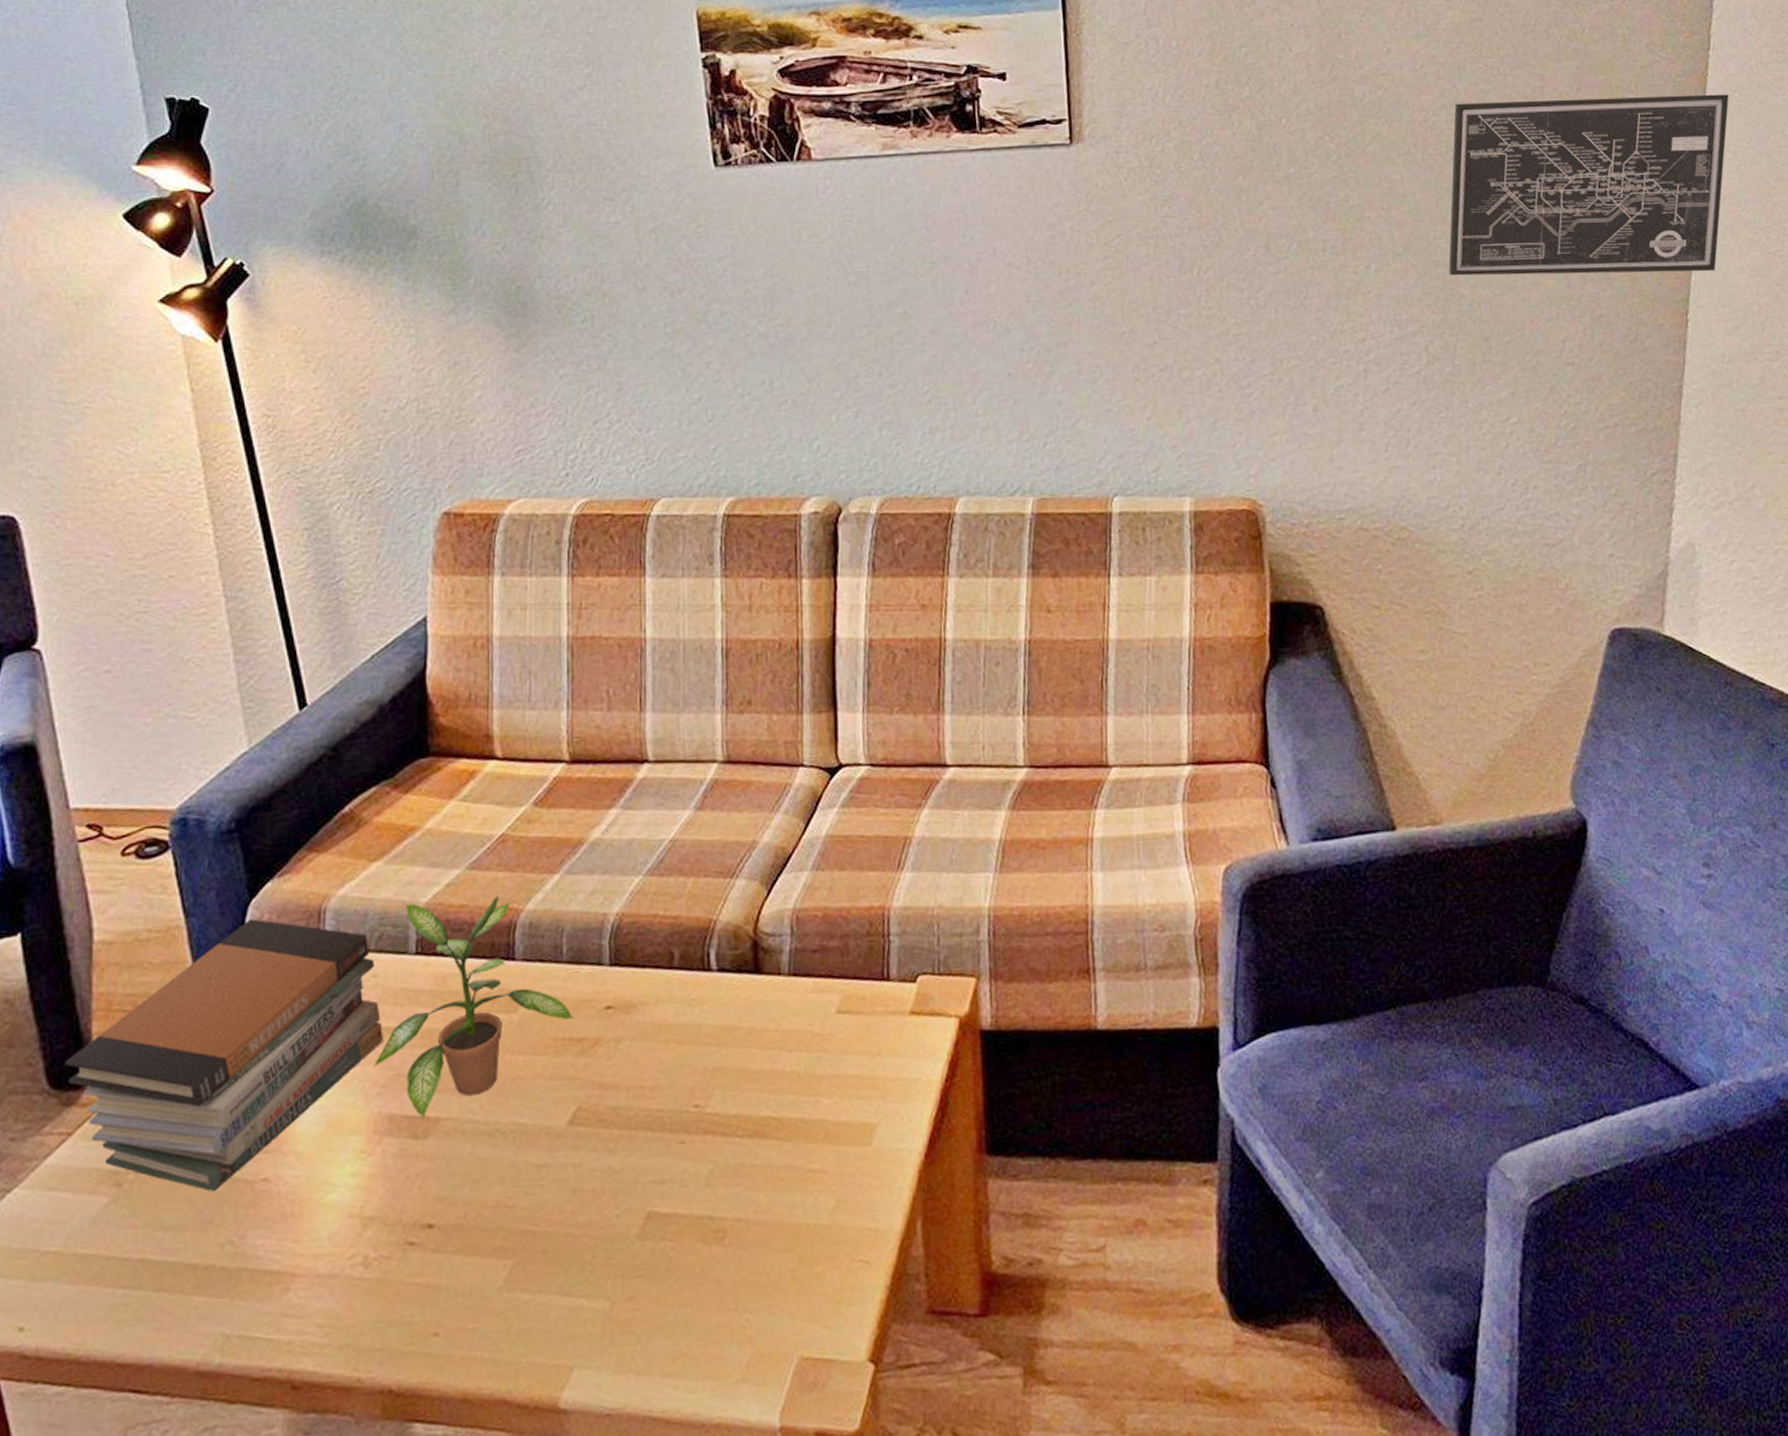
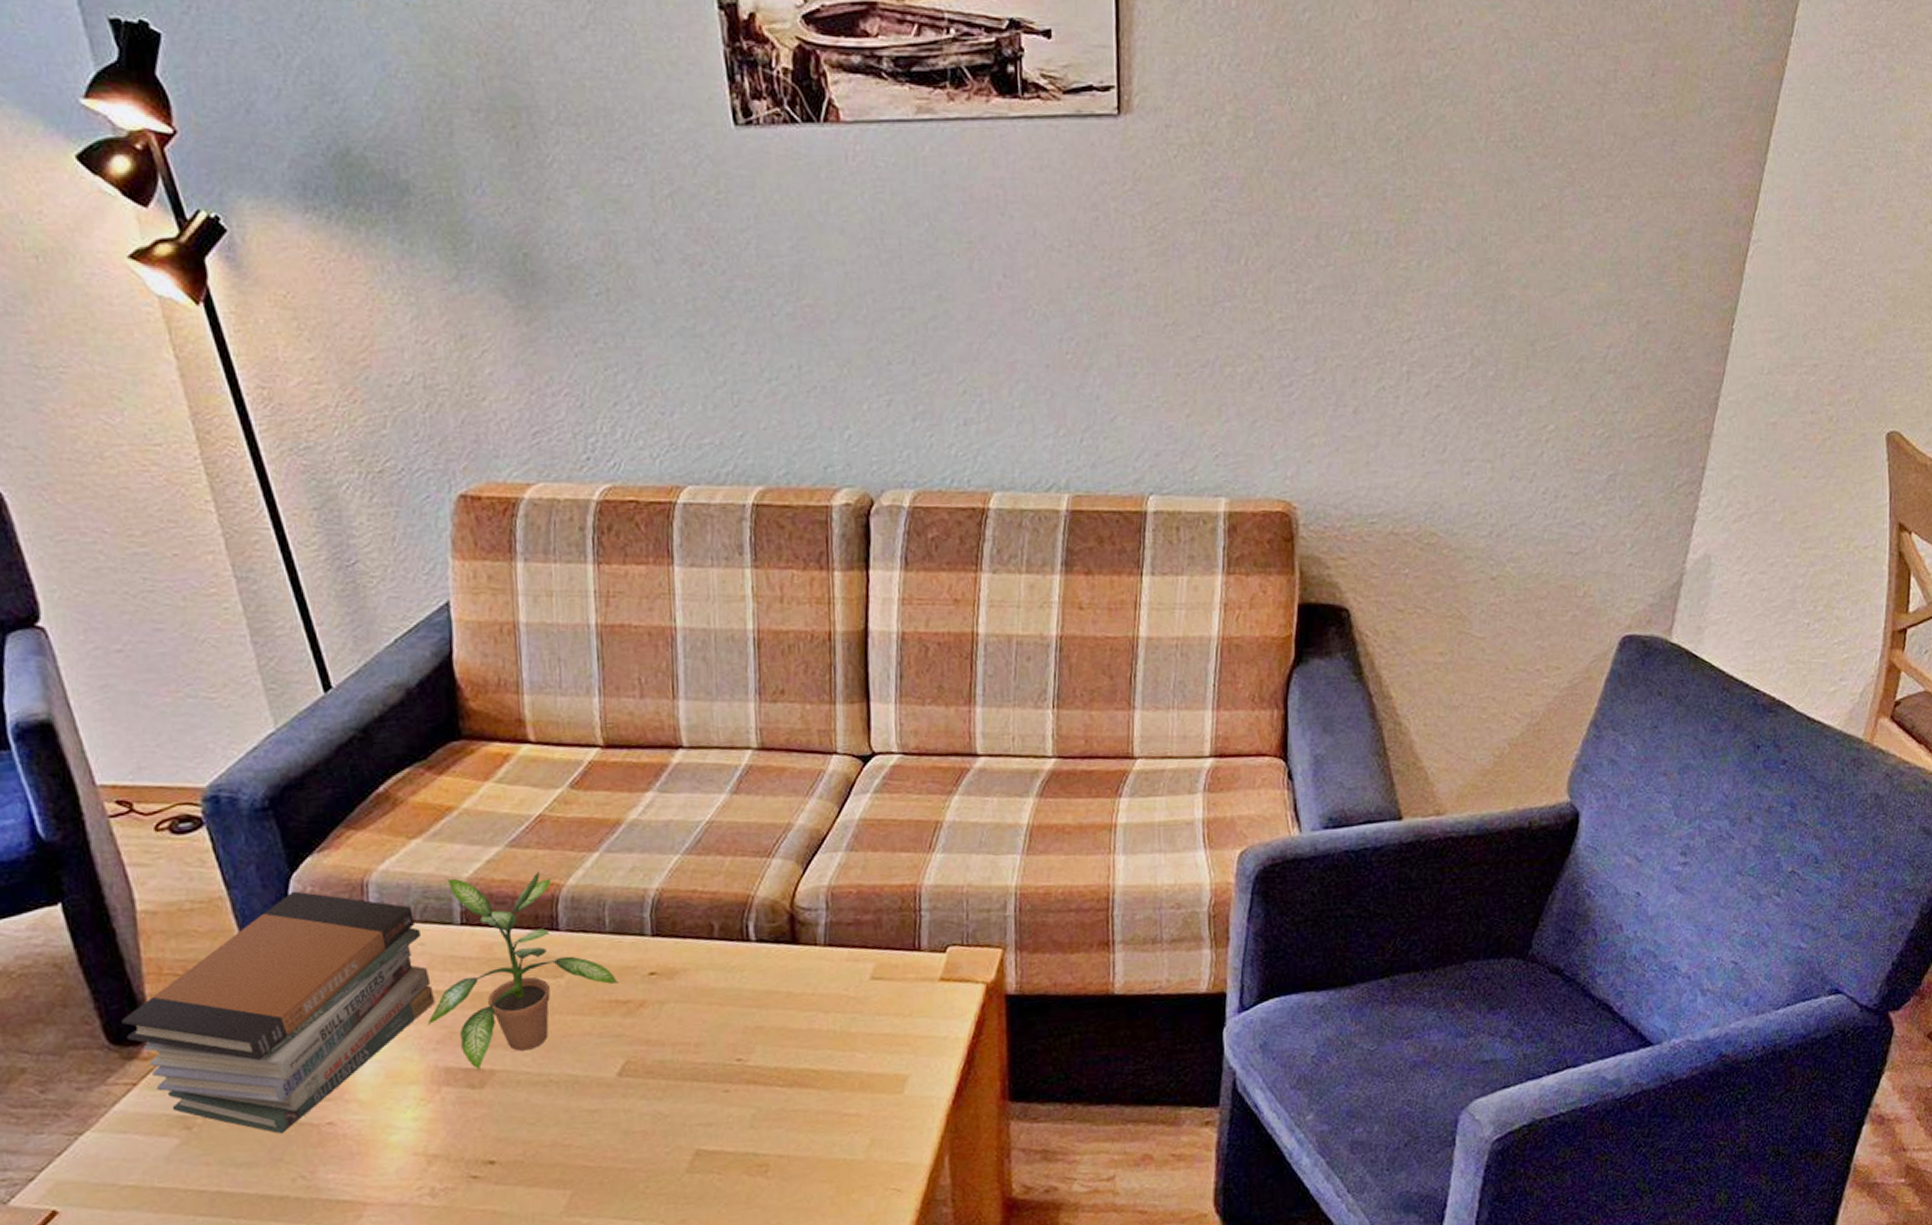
wall art: present [1448,94,1730,276] -> none [1501,85,1806,279]

